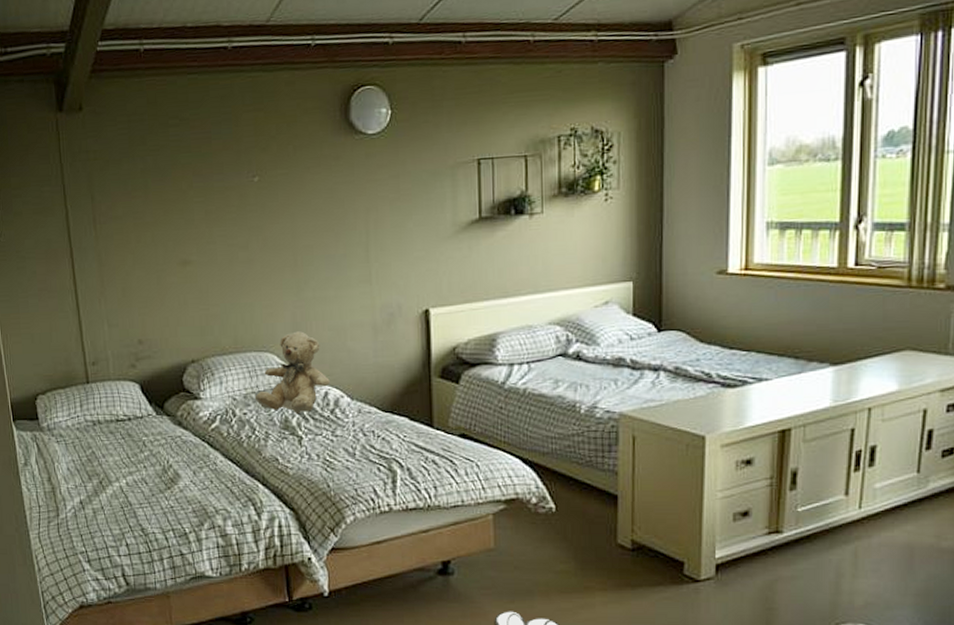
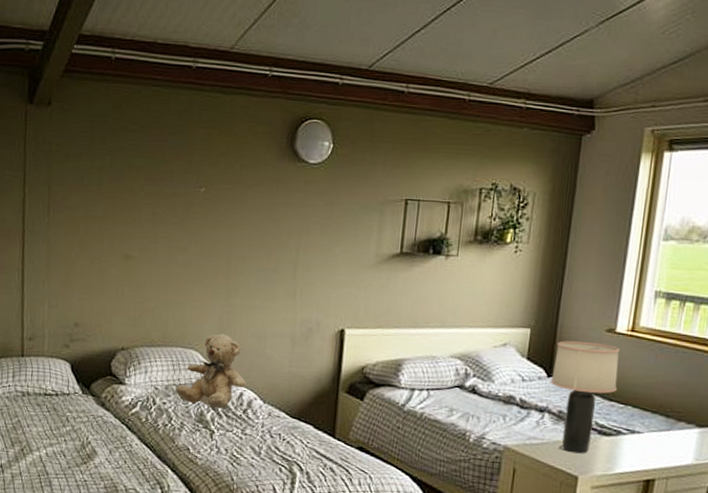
table lamp: none [661,288,738,411] -> present [550,340,621,454]

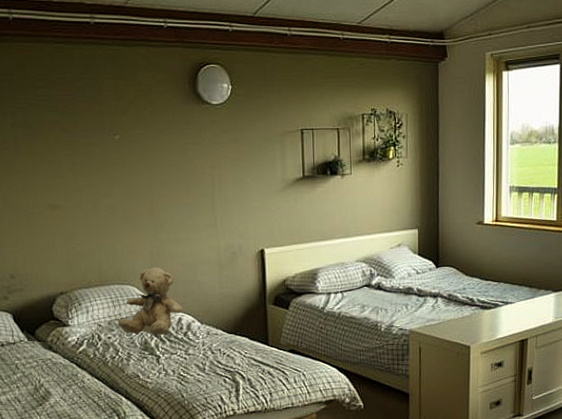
table lamp: present [550,340,621,454] -> none [438,234,491,328]

